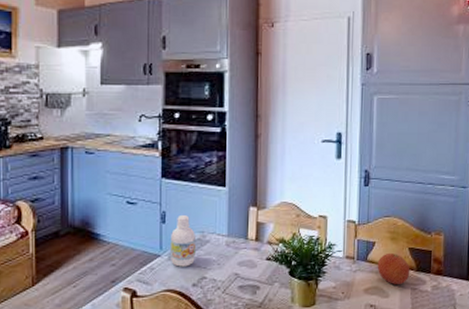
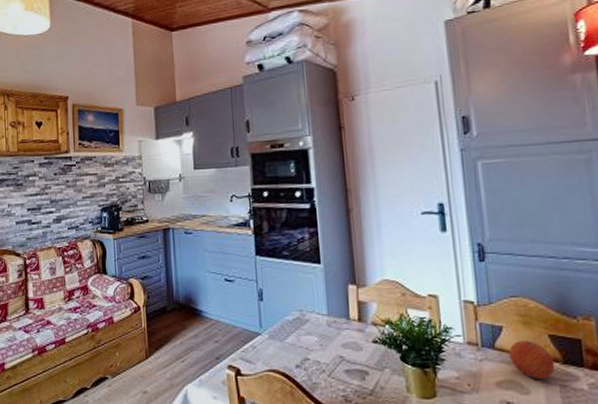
bottle: present [169,215,195,267] -> none [269,293,296,346]

